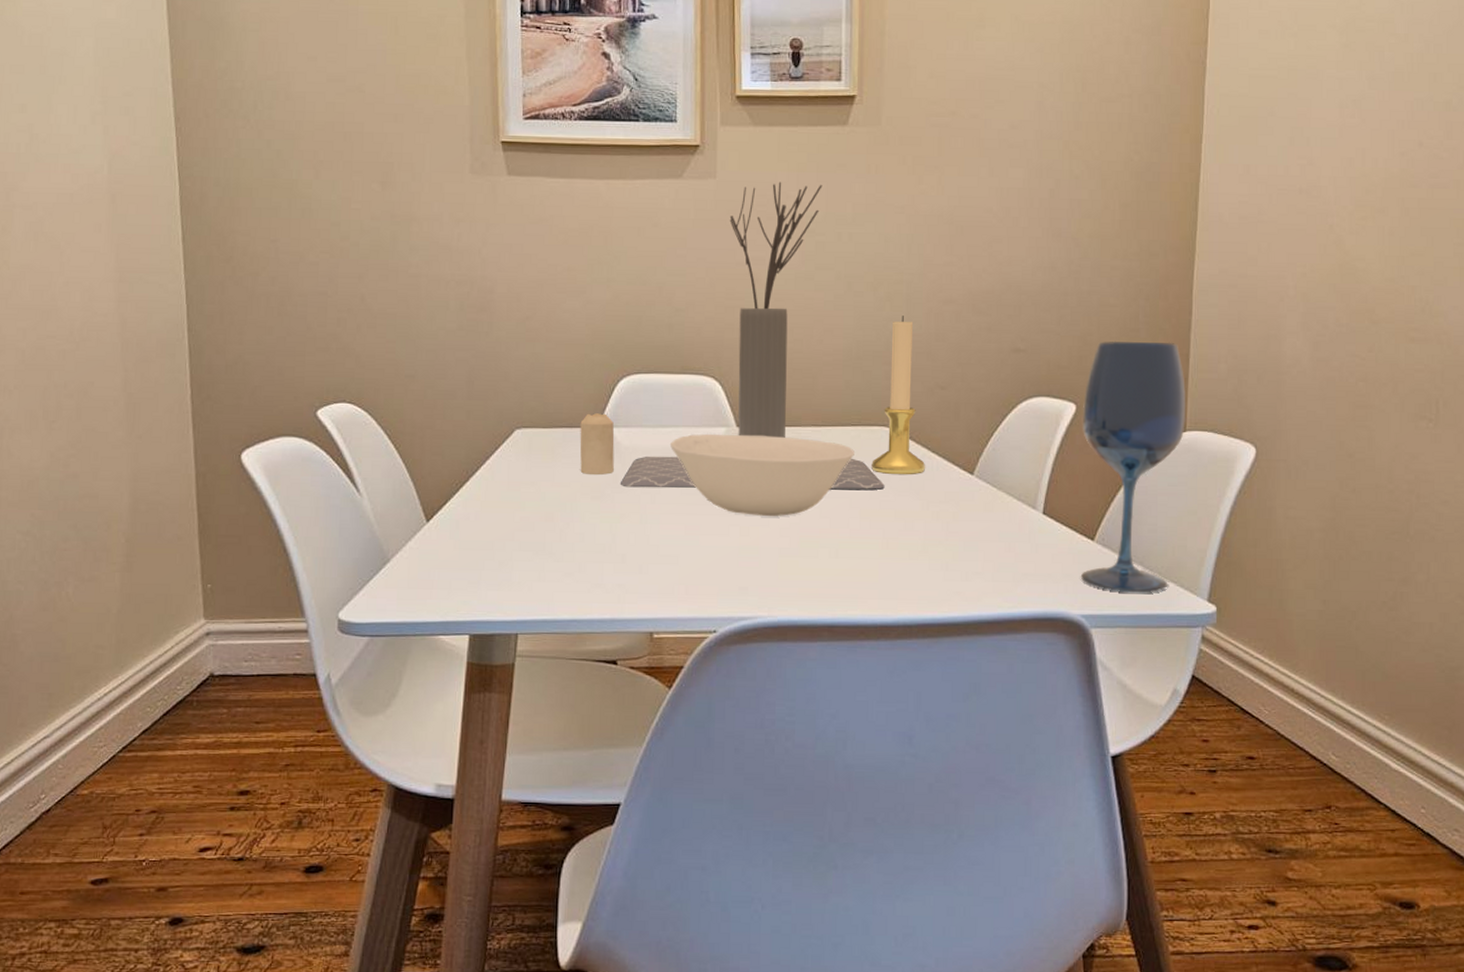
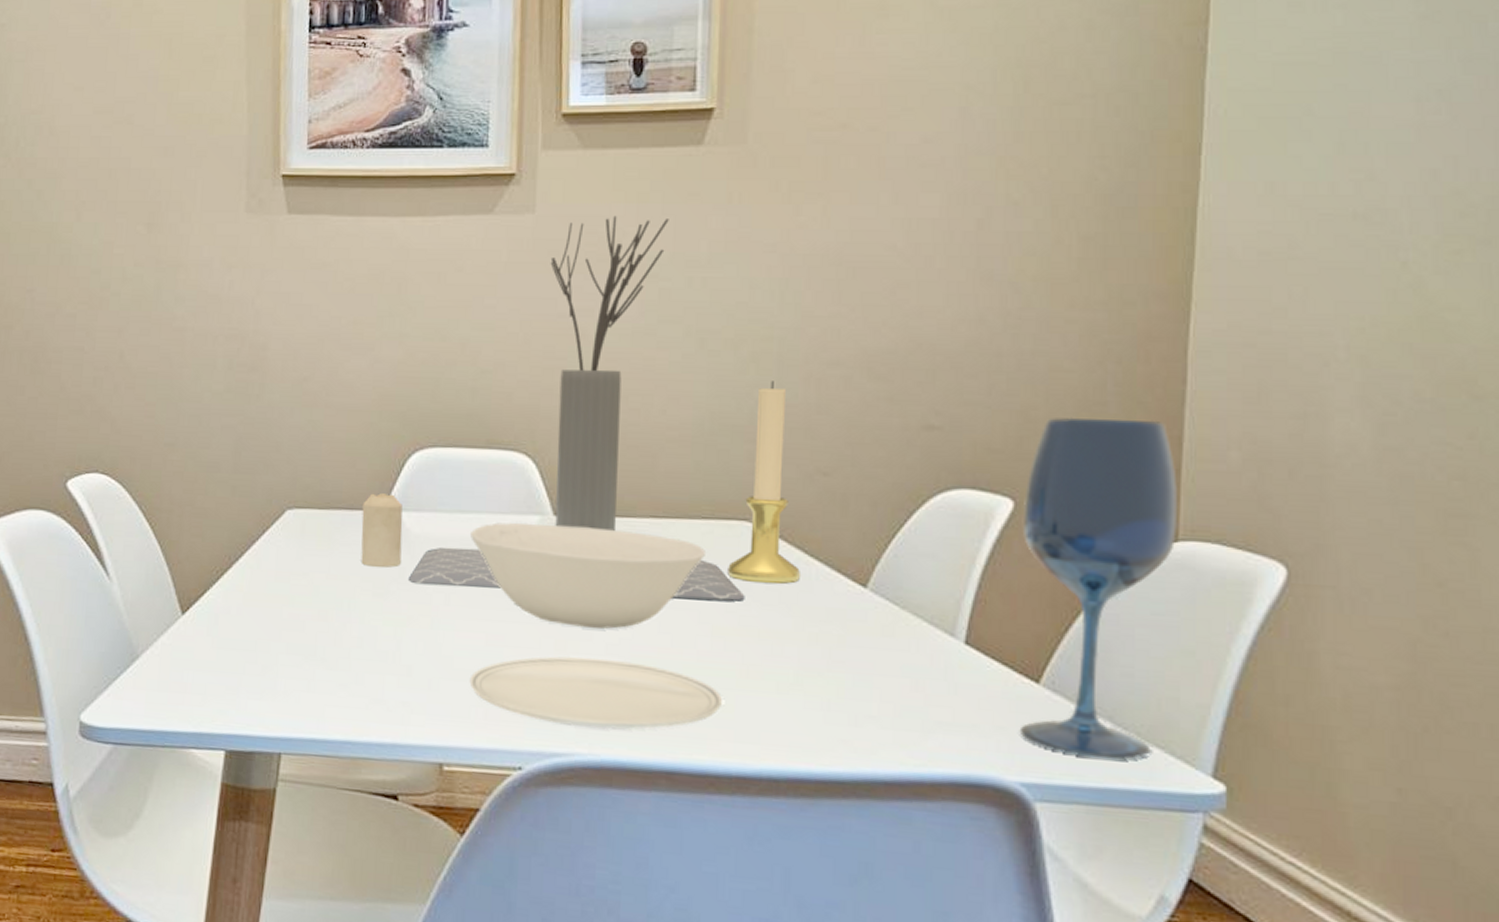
plate: none [672,539,870,595] -> present [469,656,723,730]

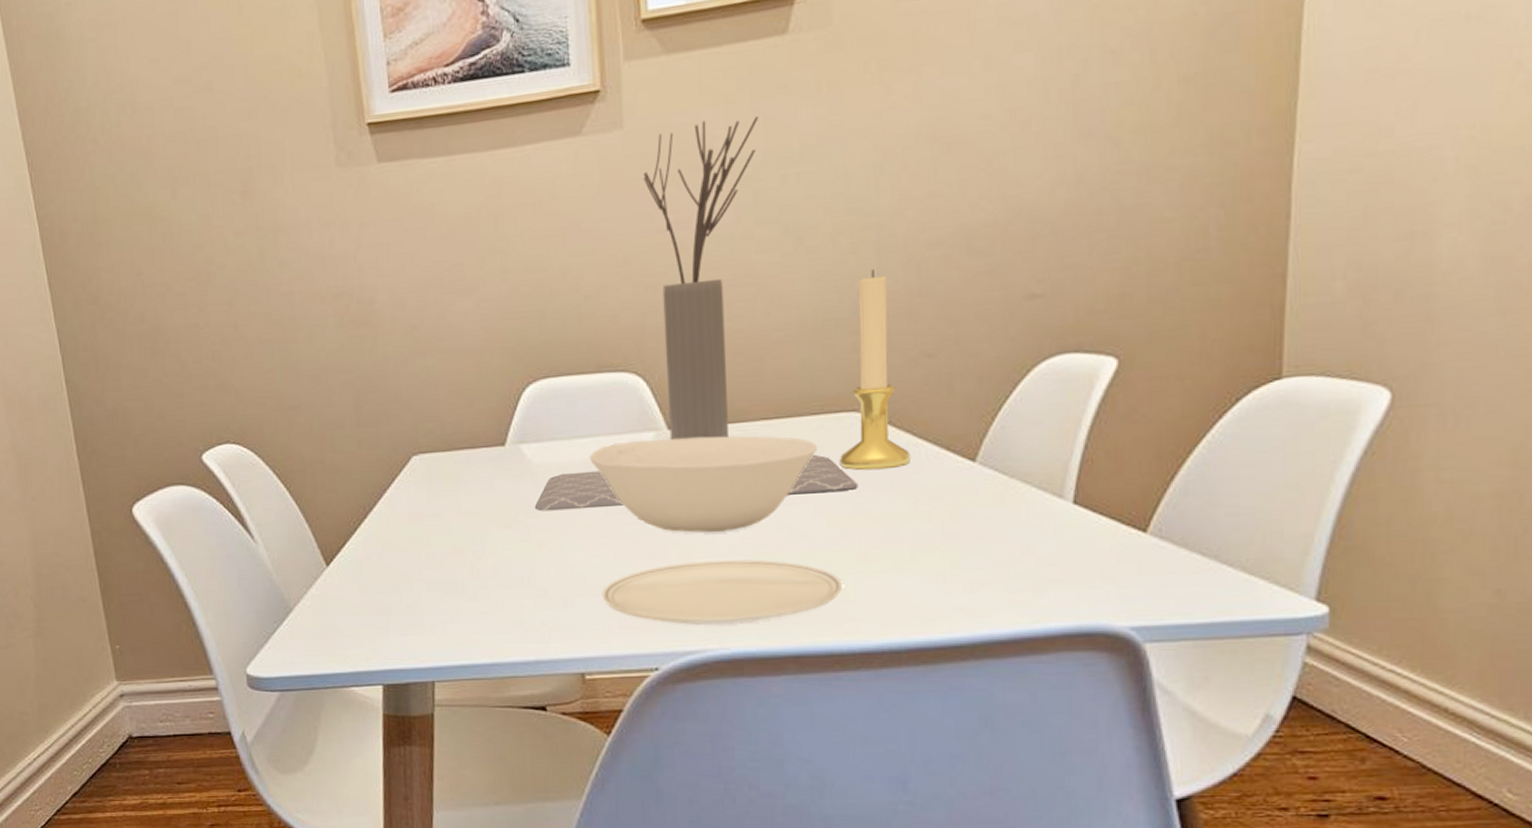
candle: present [361,493,403,569] -> none [484,428,526,501]
wineglass: present [1019,417,1179,760] -> none [1126,260,1283,596]

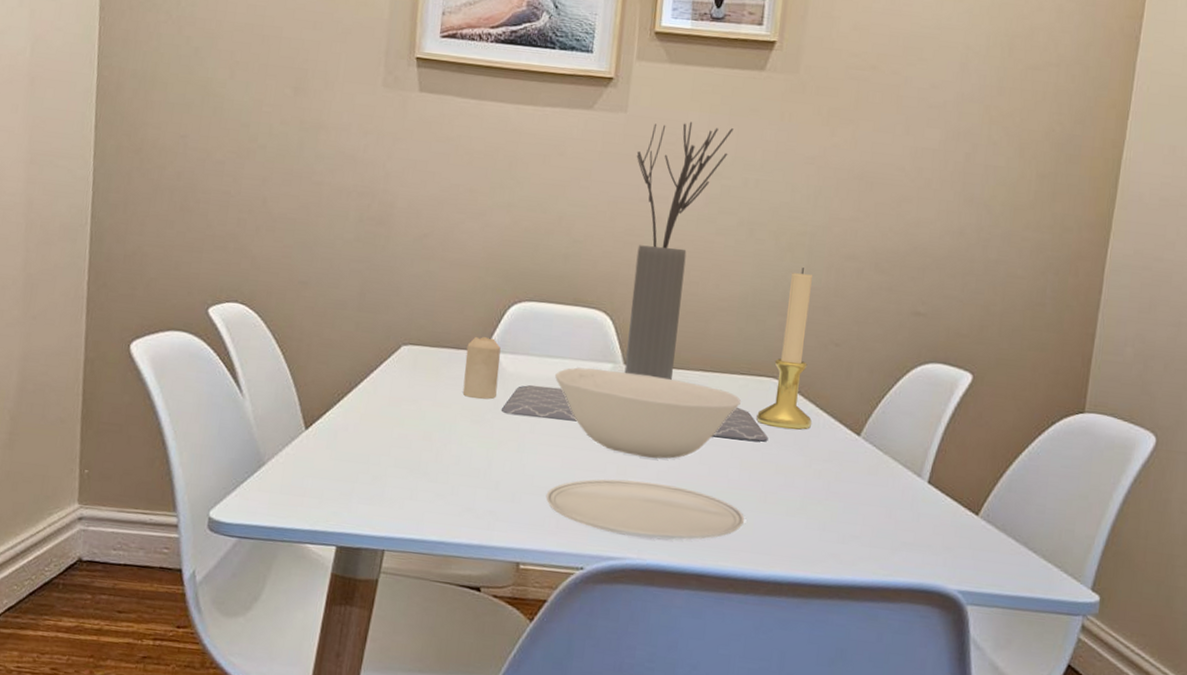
candle: none [484,428,526,501] -> present [462,336,501,400]

